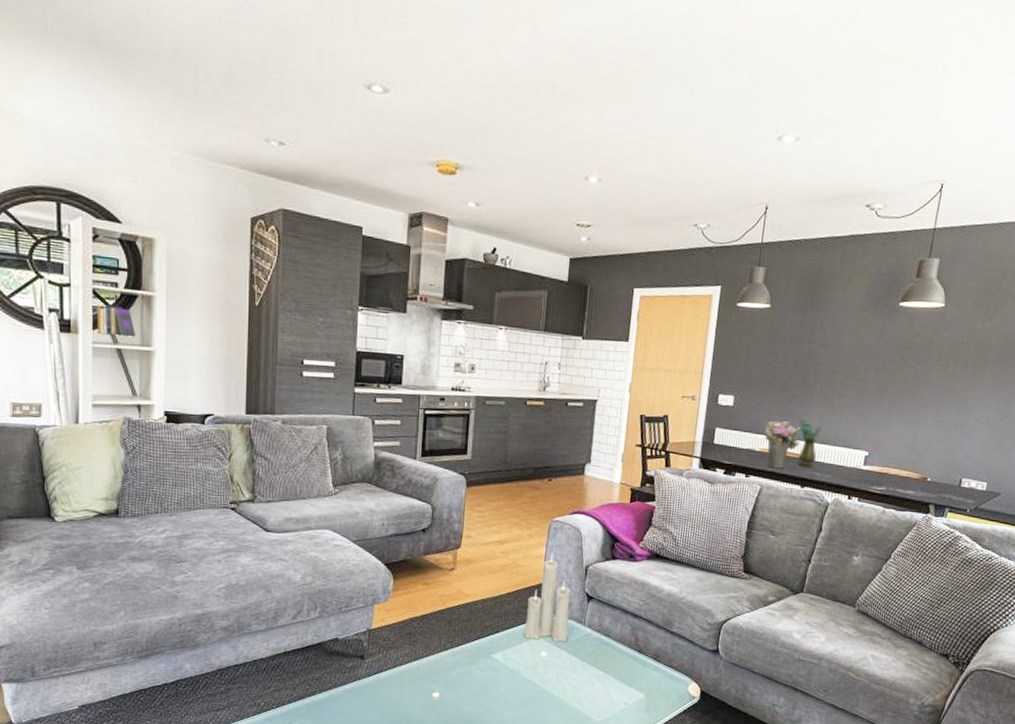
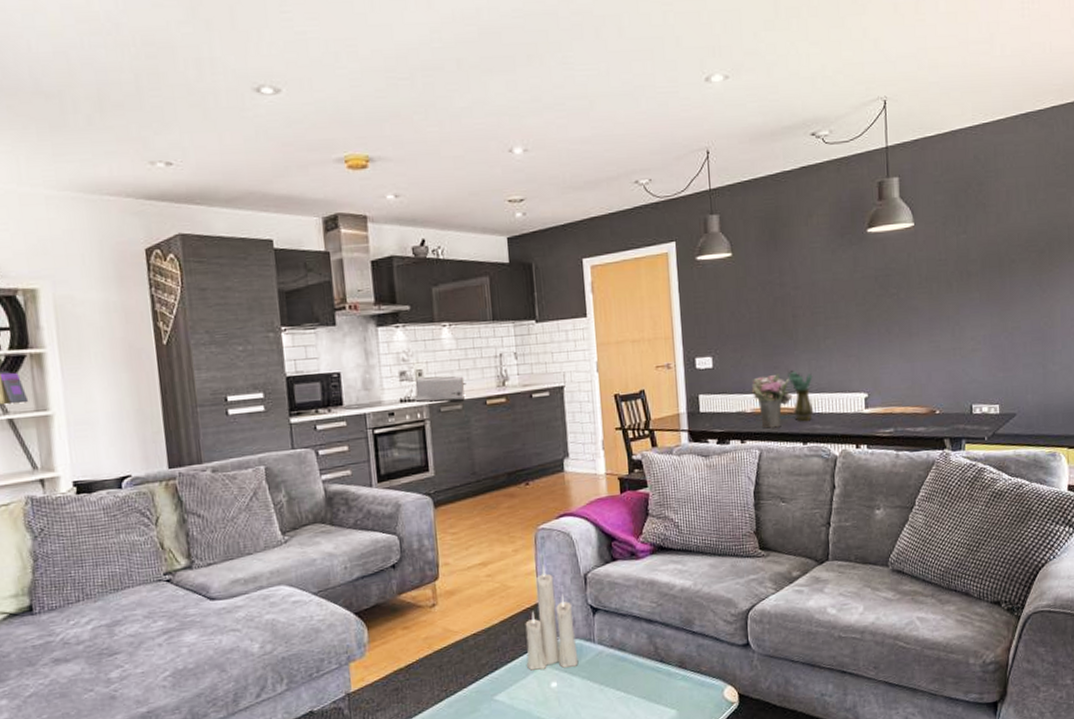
toaster: none [466,370,512,399] -> present [415,375,466,403]

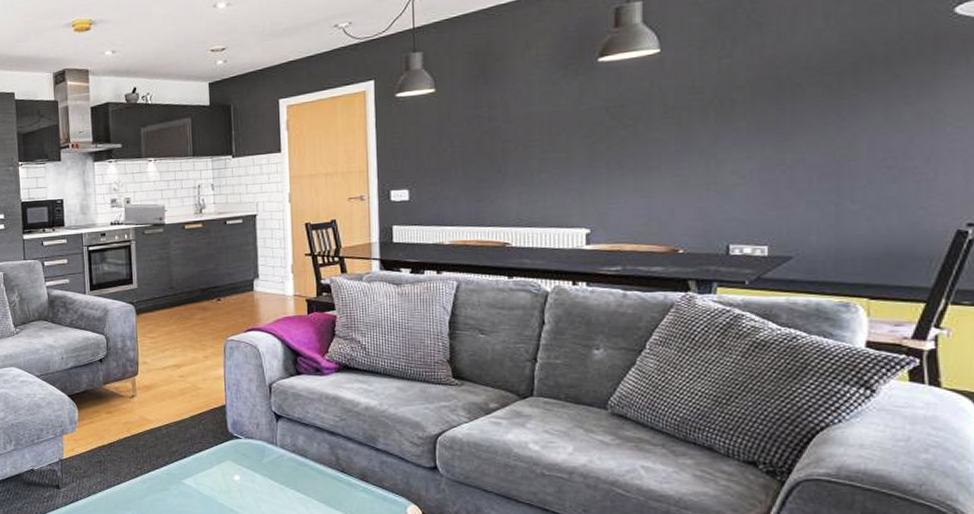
candle: present [525,564,579,671] -> none [212,371,261,466]
flower bouquet: present [751,373,793,429] -> none [450,207,499,261]
vase: present [787,368,814,423] -> none [493,202,523,256]

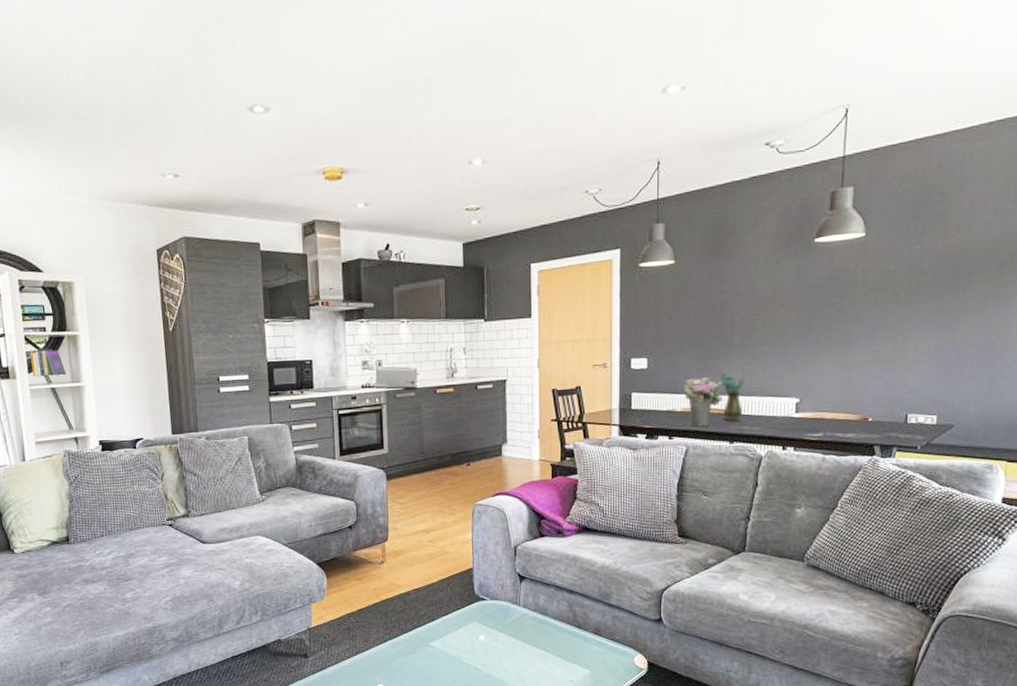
flower bouquet: none [450,207,499,261] -> present [683,376,724,427]
vase: none [493,202,523,256] -> present [720,372,745,423]

